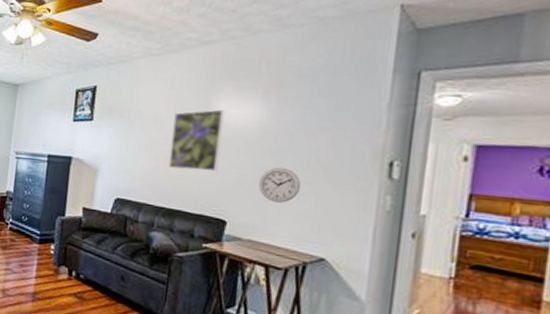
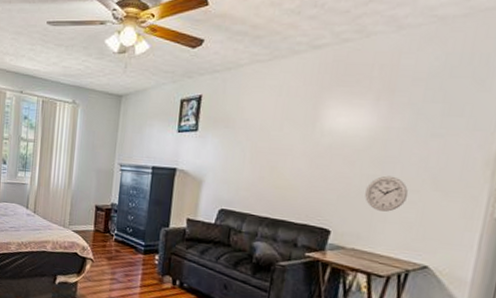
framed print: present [168,109,225,171] -> none [273,117,333,181]

